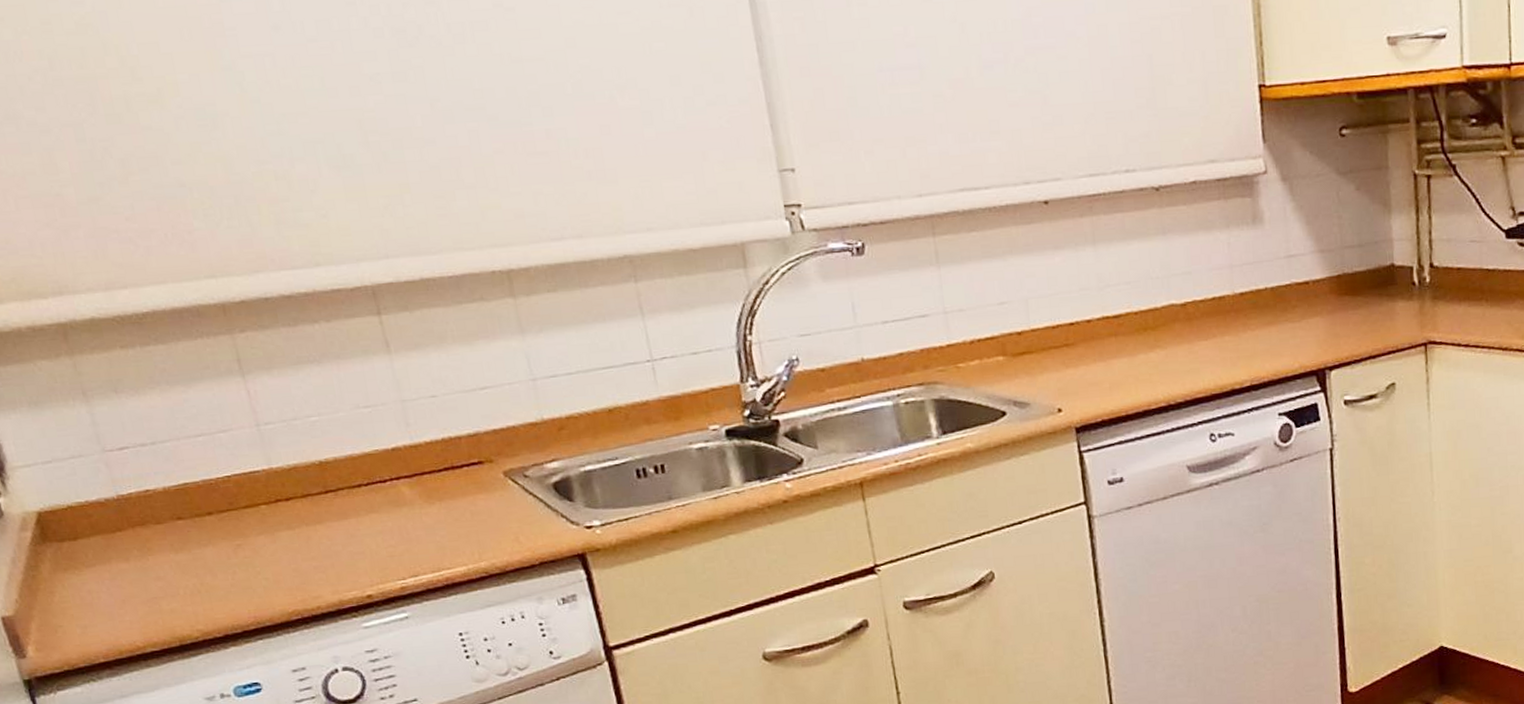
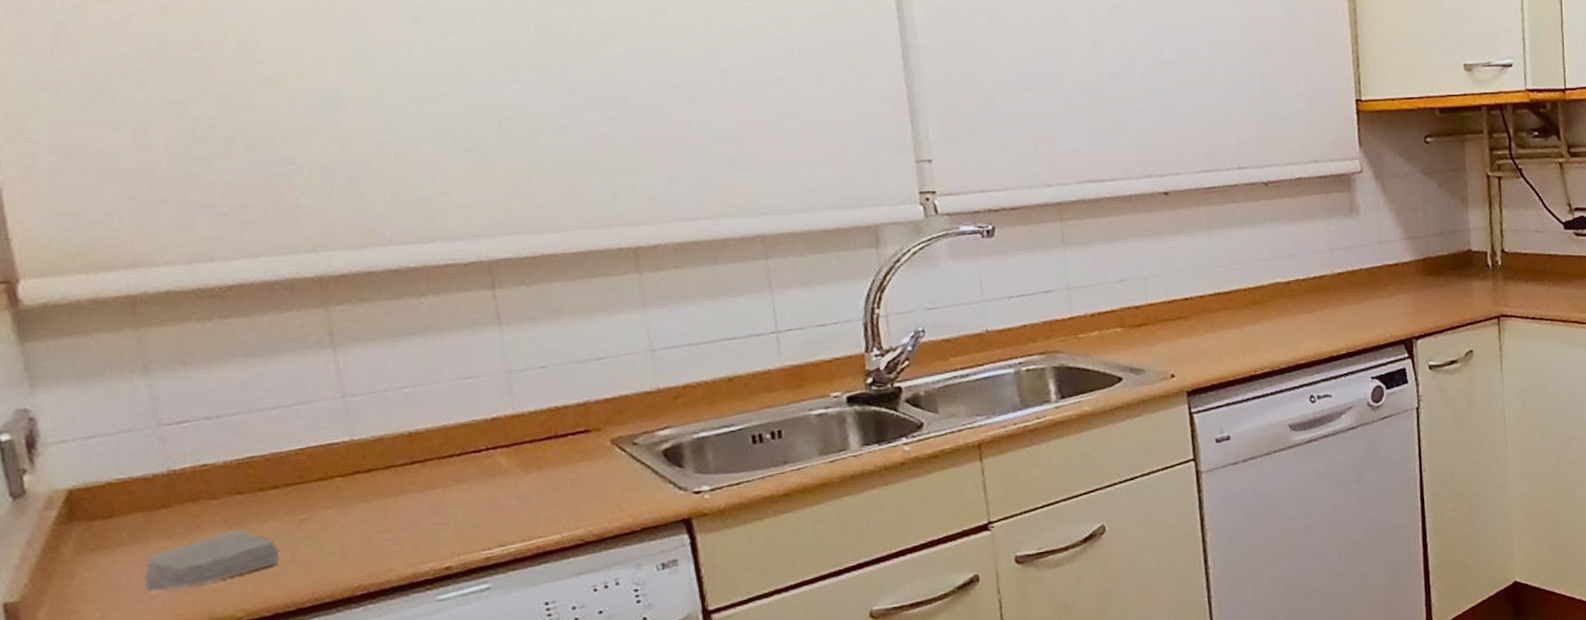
soap bar: none [111,553,223,612] -> present [143,529,281,593]

